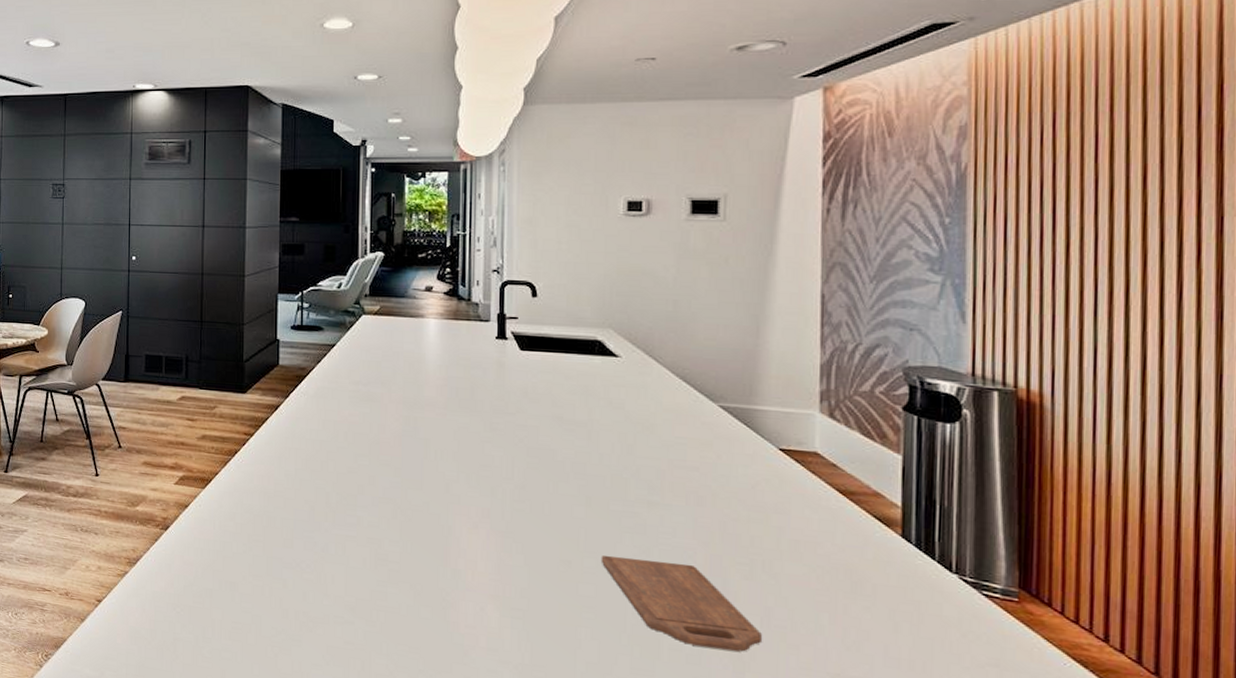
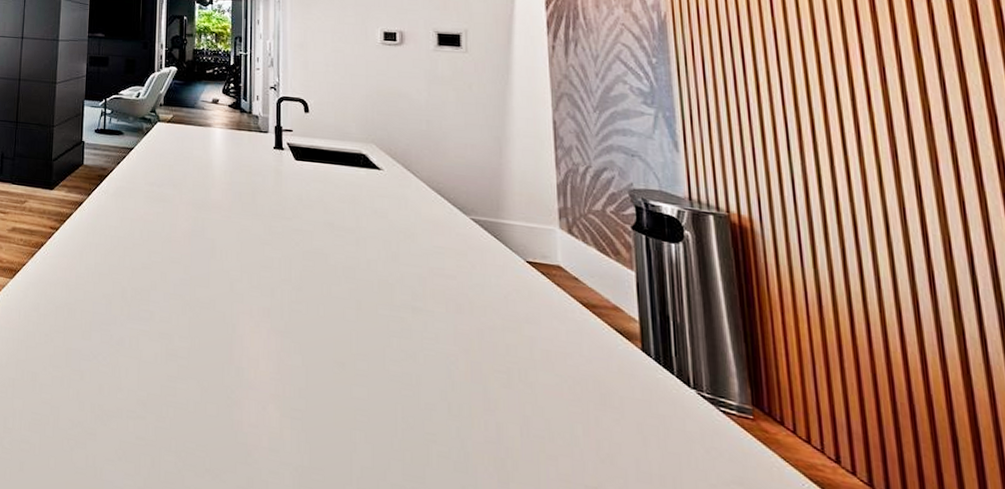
cutting board: present [600,555,762,652] -> none [371,358,522,461]

